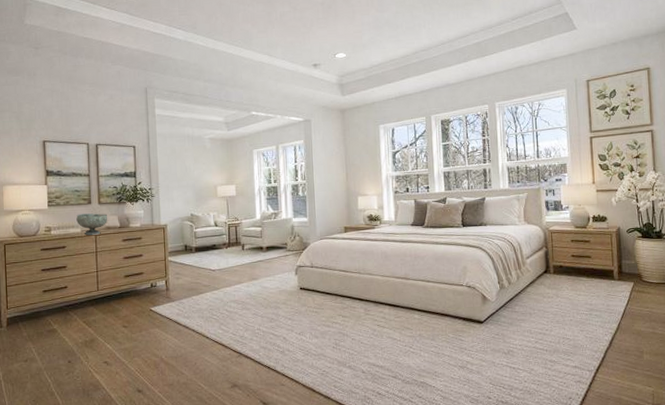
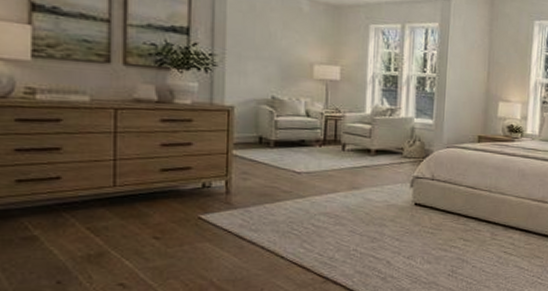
decorative bowl: present [76,213,108,236] -> none [83,75,139,109]

